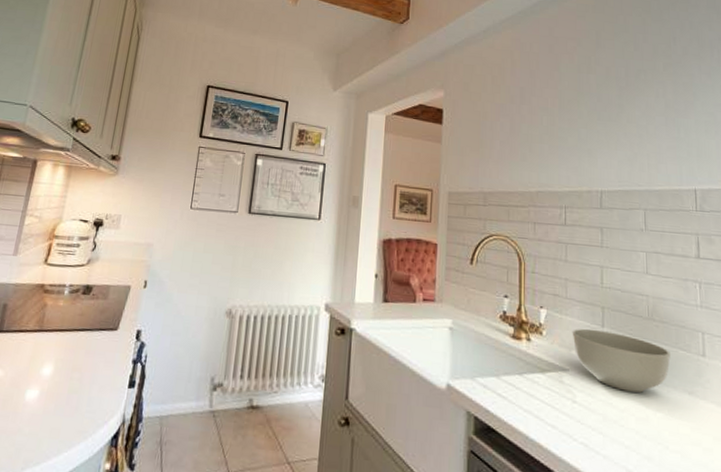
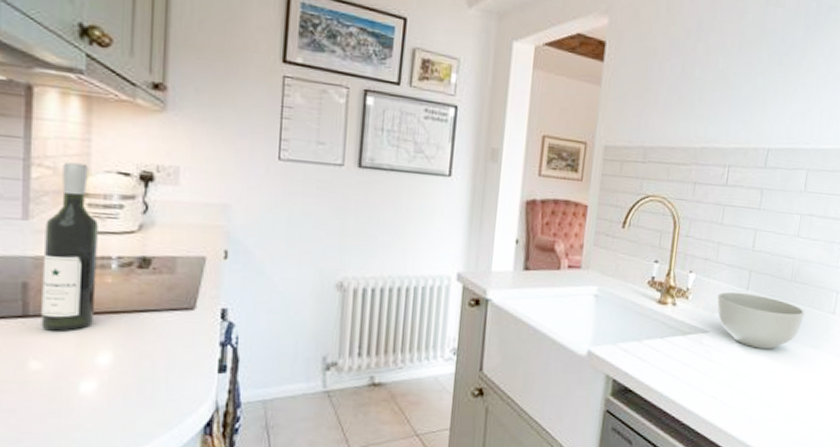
bottle: none [9,213,62,345] -> present [41,162,98,331]

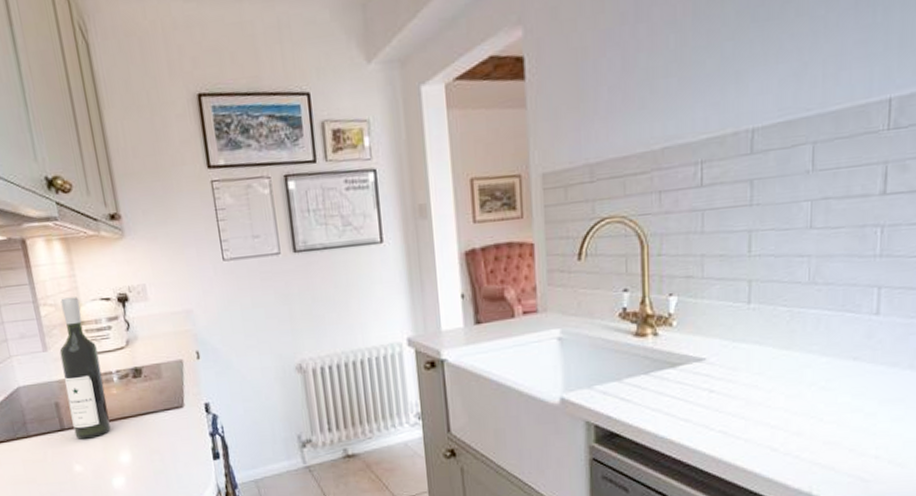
bowl: present [717,291,805,350] -> none [709,307,834,371]

